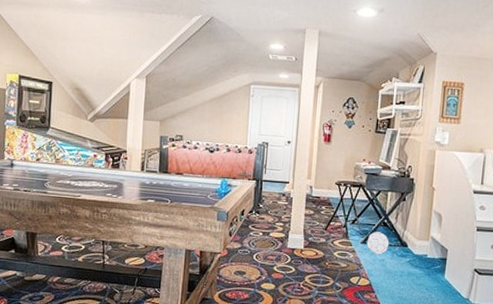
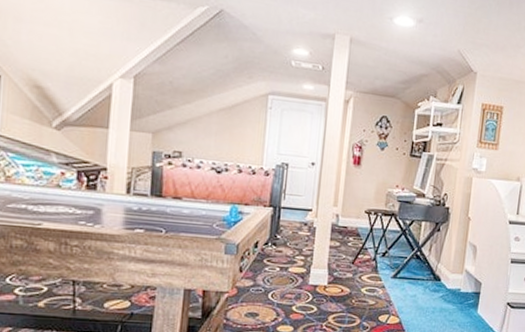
ball: present [366,231,390,255] -> none [397,265,422,290]

